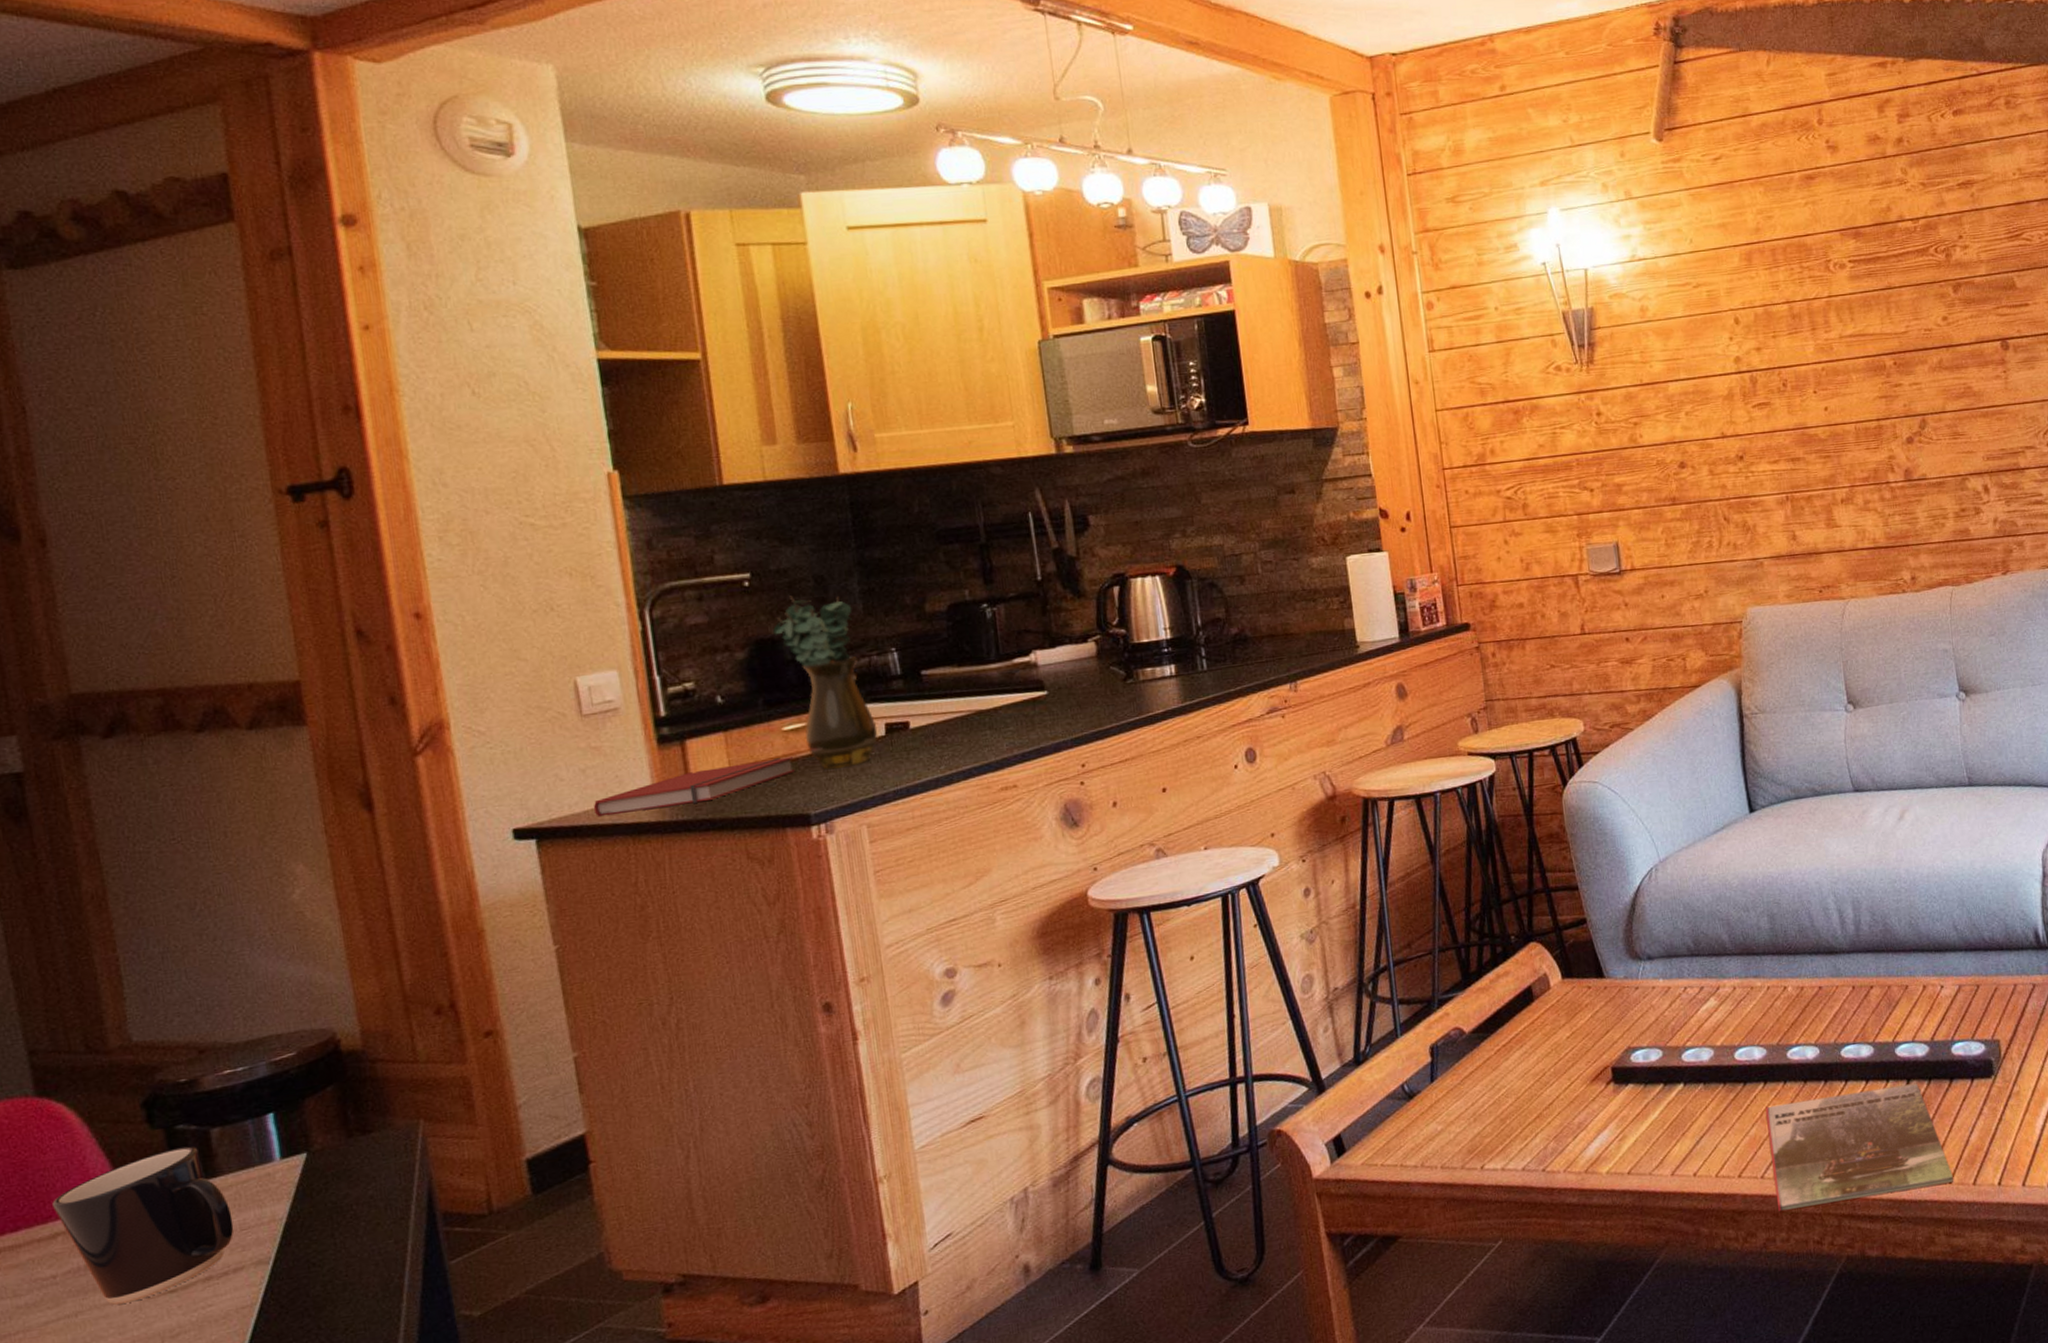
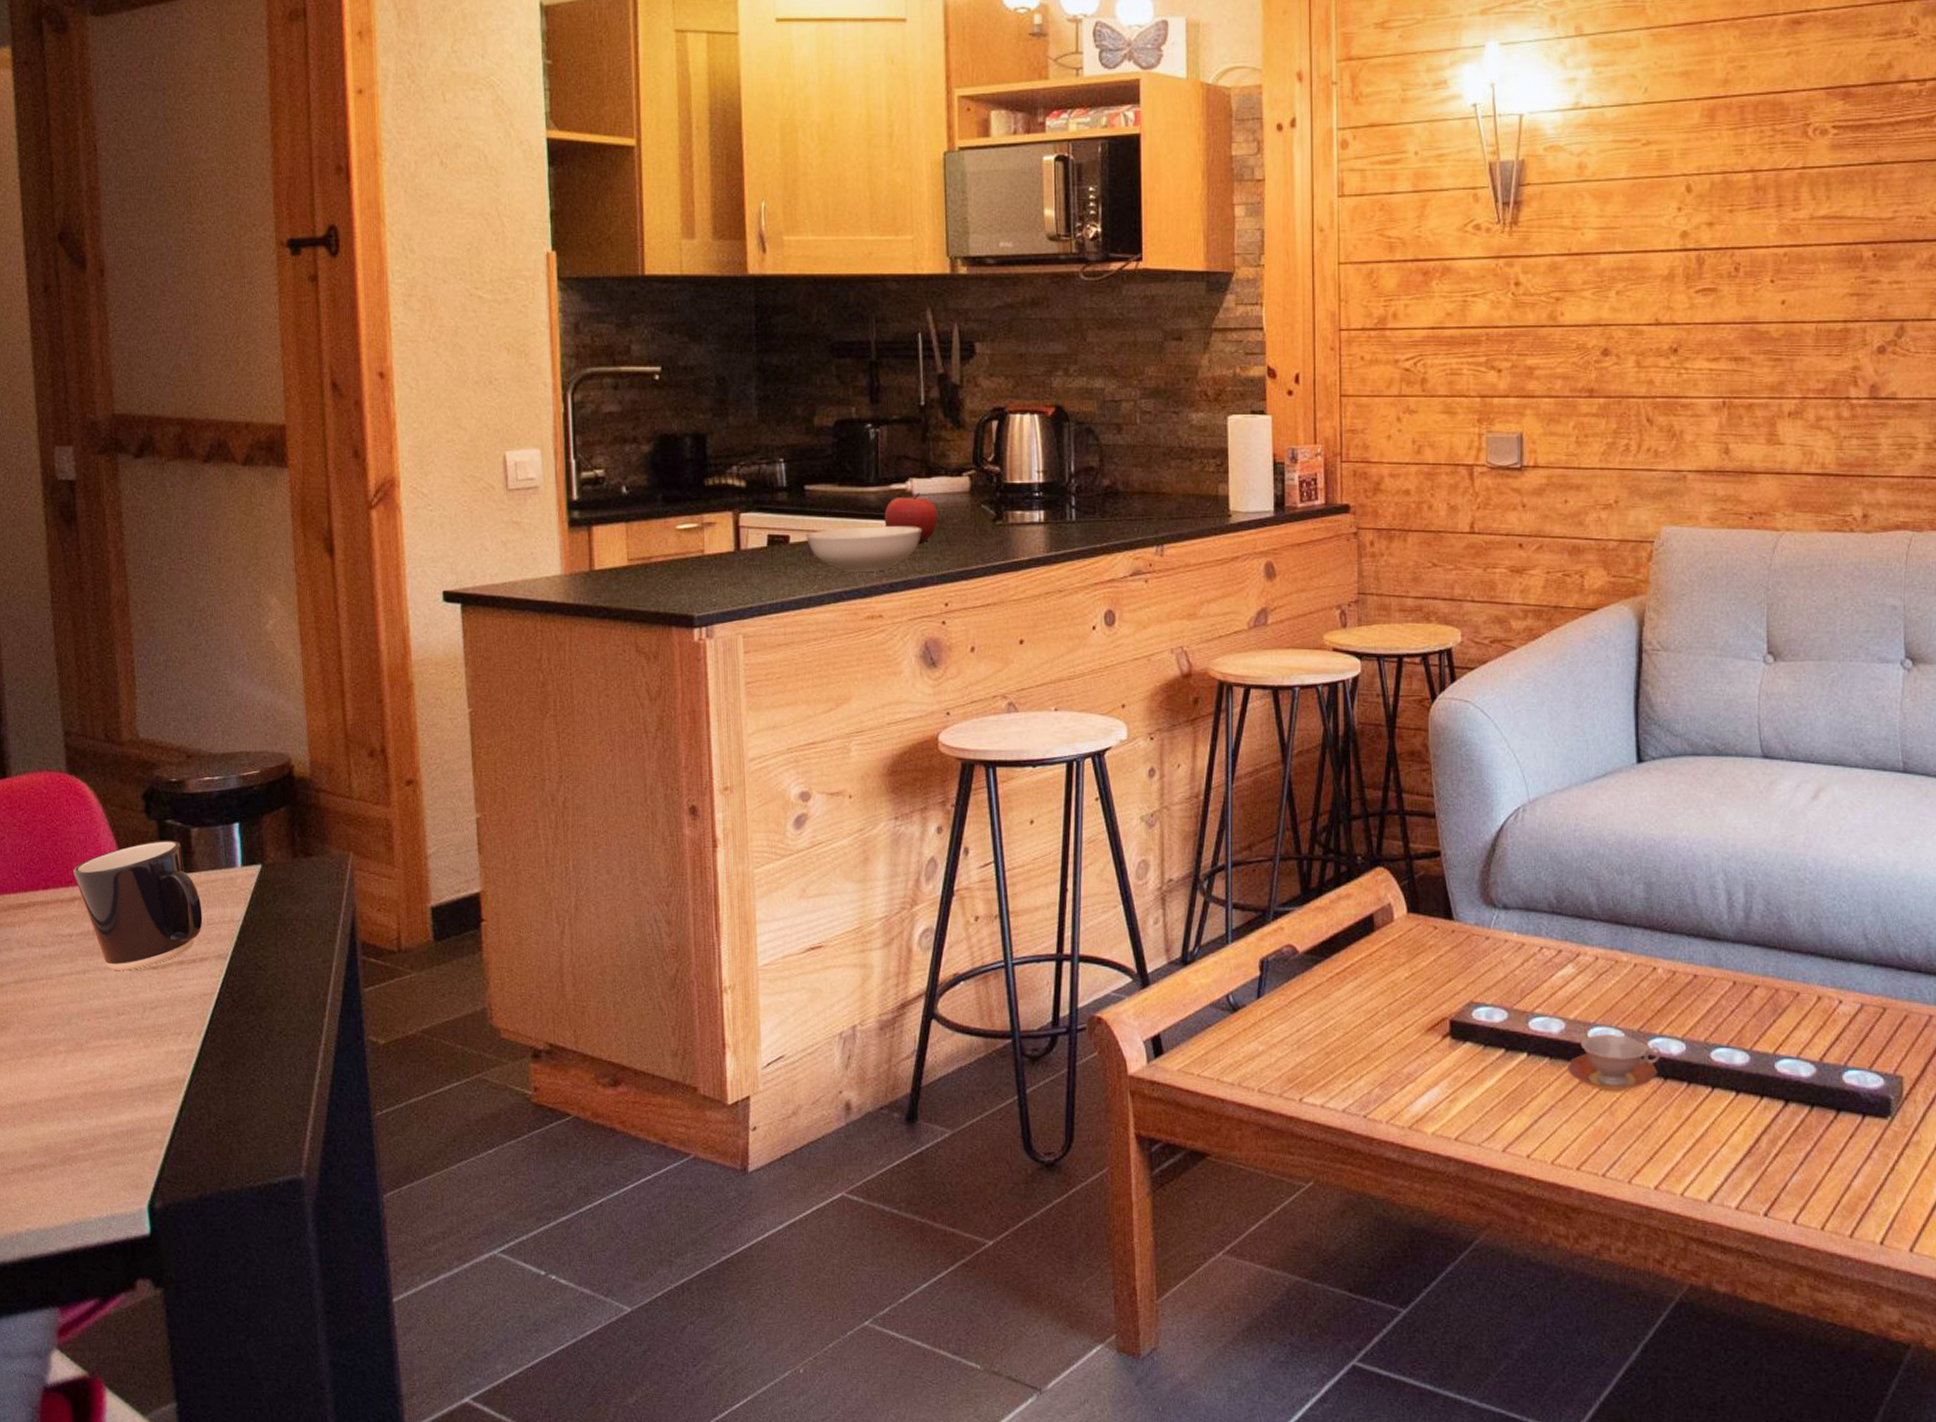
book: present [593,757,796,817] -> none [510,556,685,591]
vase: present [772,595,878,771] -> none [675,394,761,575]
bowl: none [926,696,1052,749] -> present [805,526,923,573]
fruit: none [1009,663,1066,712] -> present [884,493,937,544]
teacup: none [1720,1050,1800,1103] -> present [1567,1034,1661,1092]
magazine: present [1766,1083,1953,1212] -> none [1616,1098,1826,1229]

